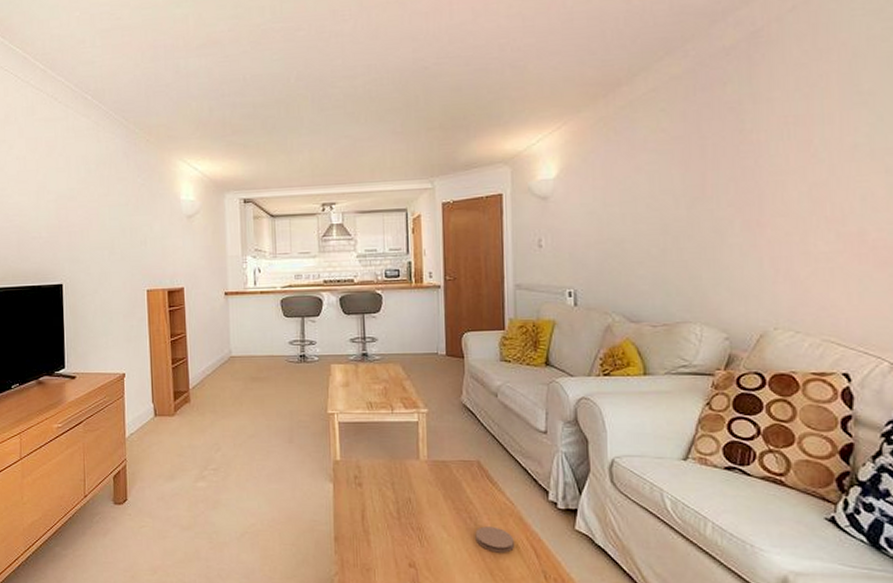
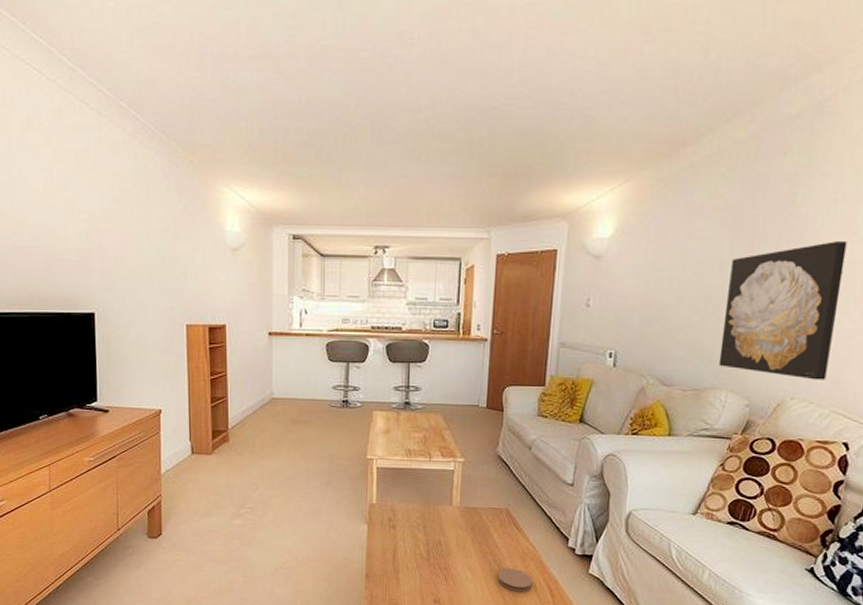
wall art: none [686,164,810,308] -> present [718,241,848,380]

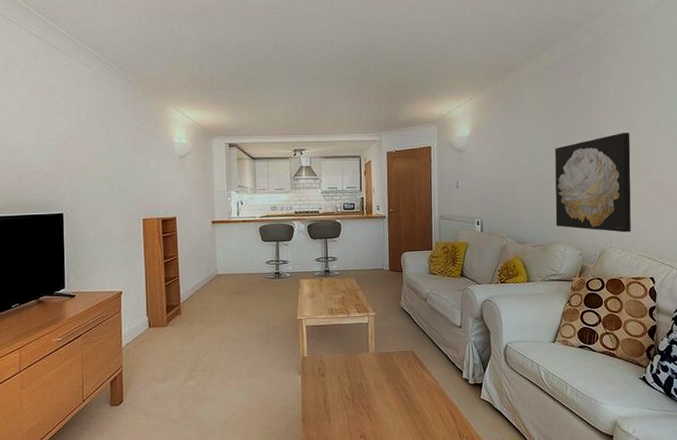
coaster: present [497,568,533,592] -> none [410,401,438,421]

